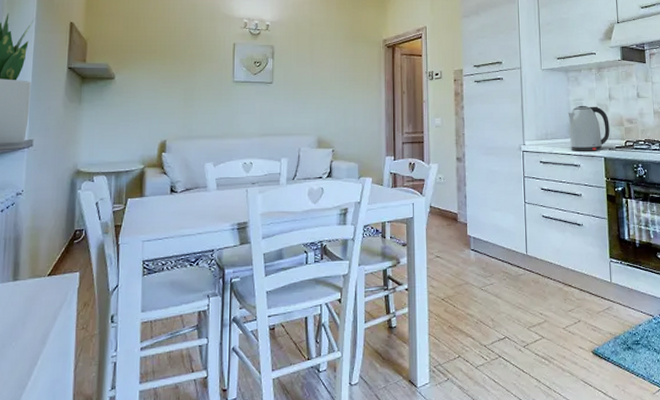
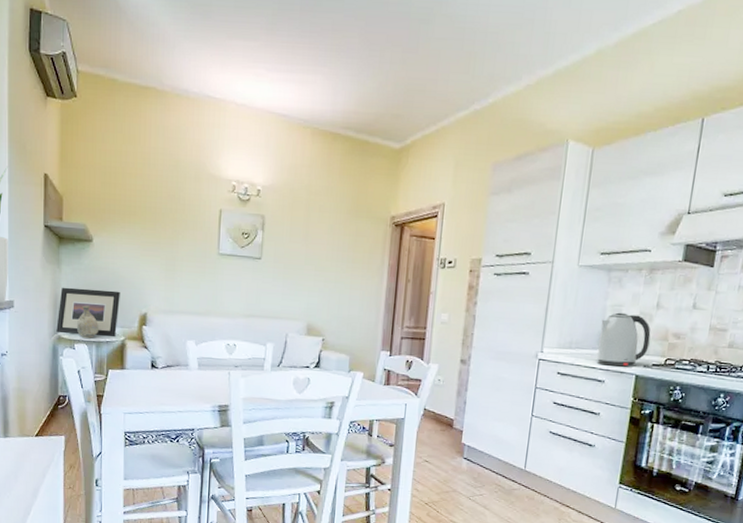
picture frame: none [75,122,140,167] -> present [56,287,120,338]
vase: none [96,138,118,170] -> present [76,305,98,338]

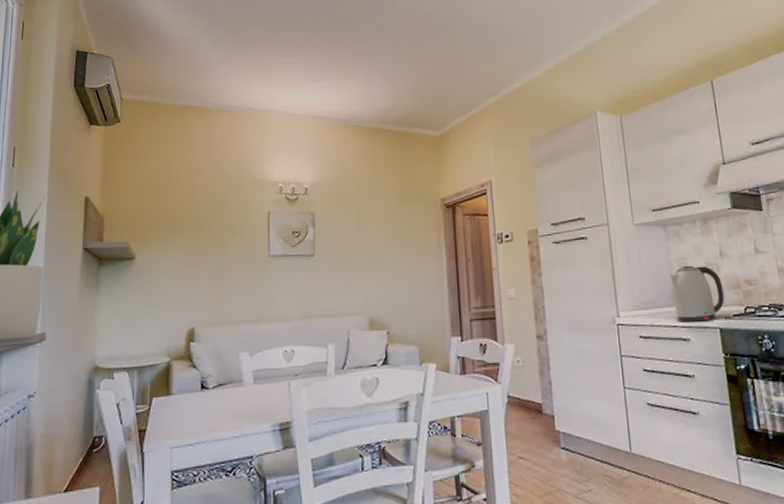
picture frame: present [56,287,120,338] -> none [93,308,165,363]
vase: present [76,305,98,338] -> none [115,327,141,365]

